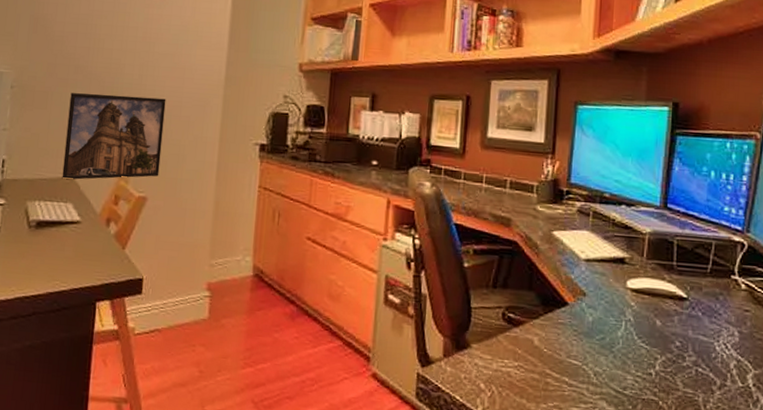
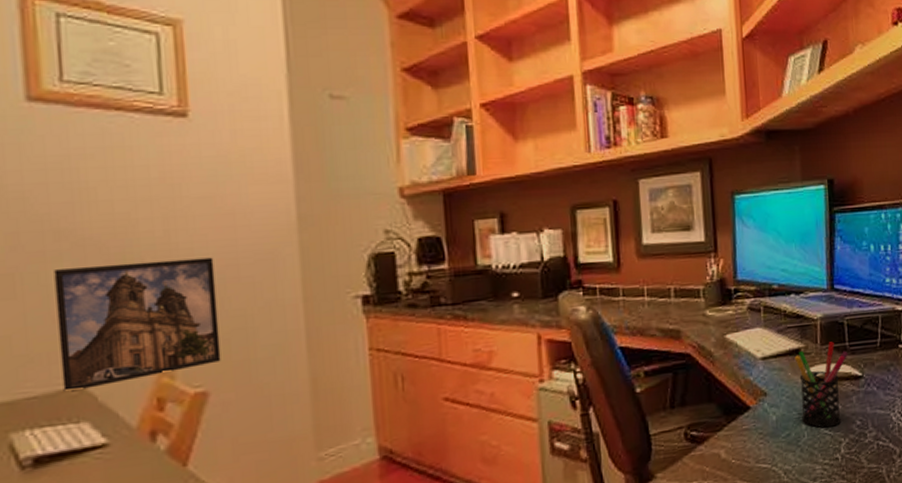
pen holder: none [618,258,675,342] -> present [794,341,848,428]

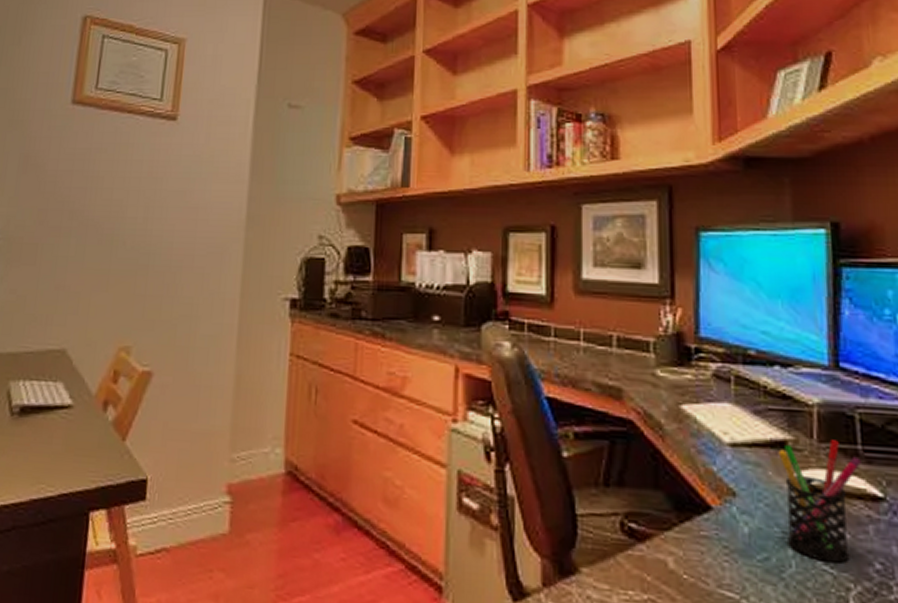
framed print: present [54,257,221,393] -> none [51,243,176,353]

